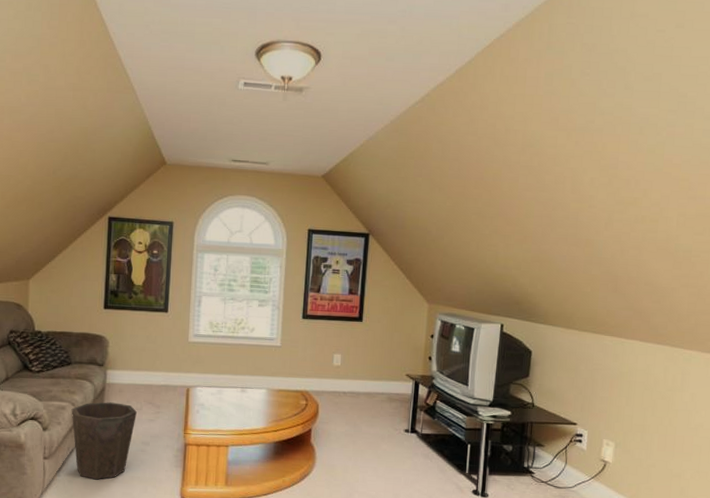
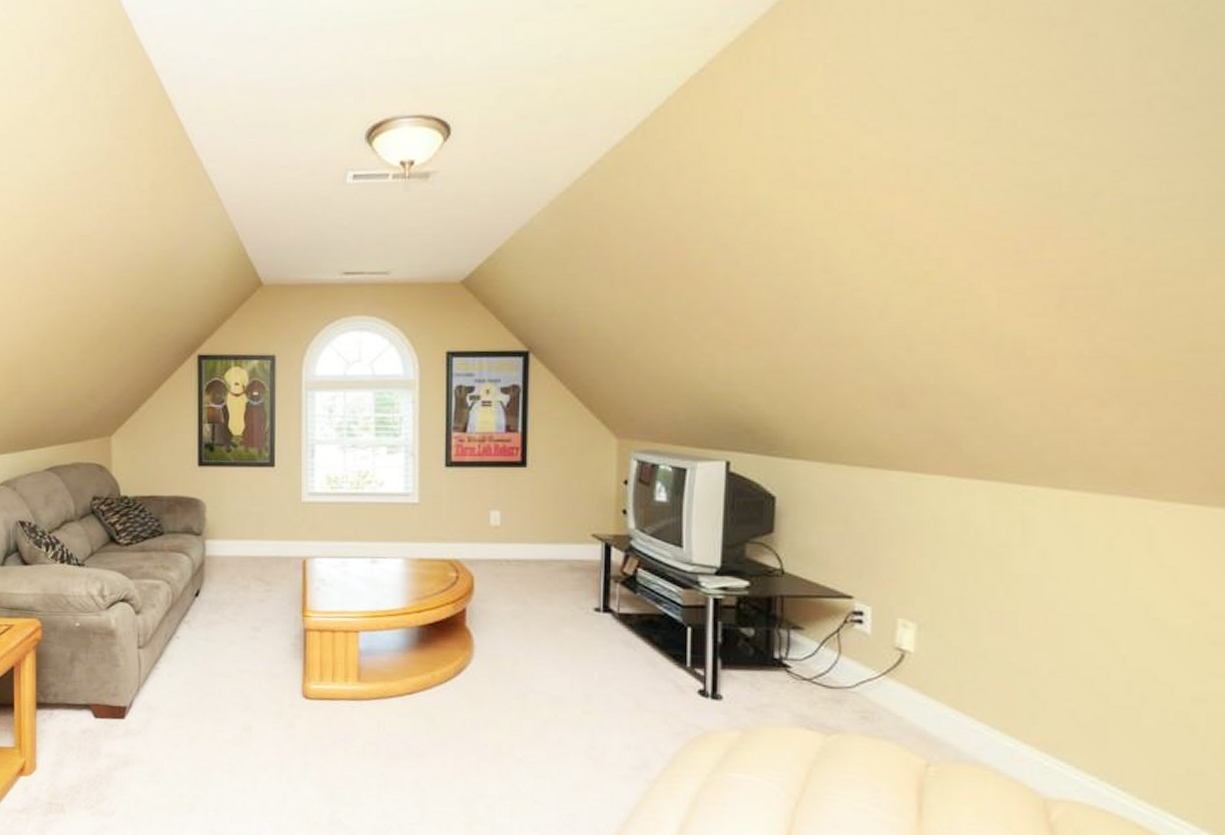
waste bin: present [71,402,137,480] -> none [167,579,244,674]

